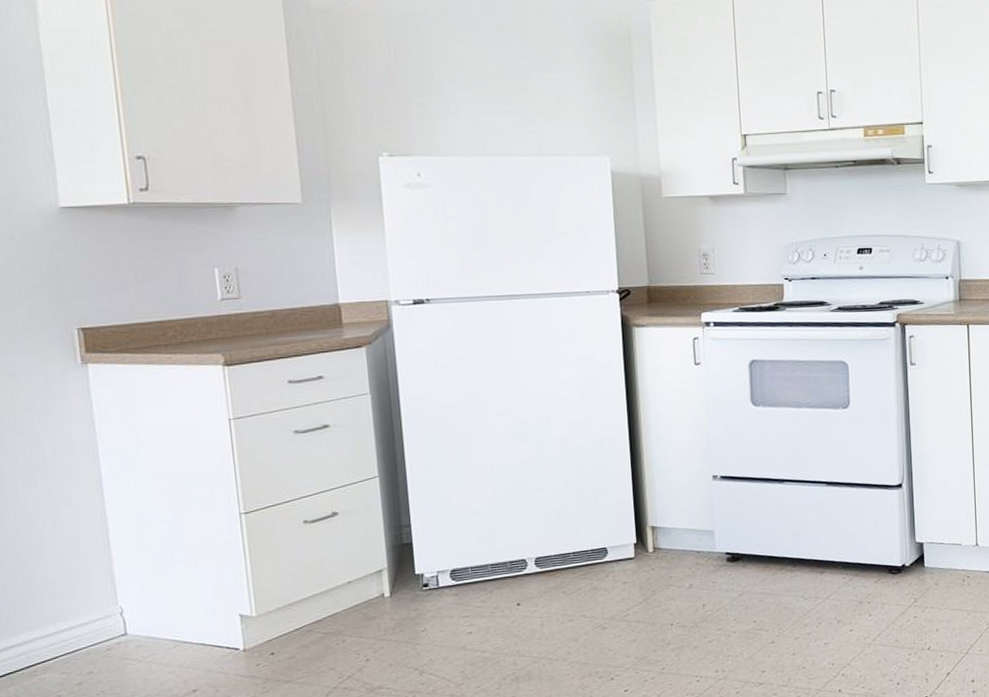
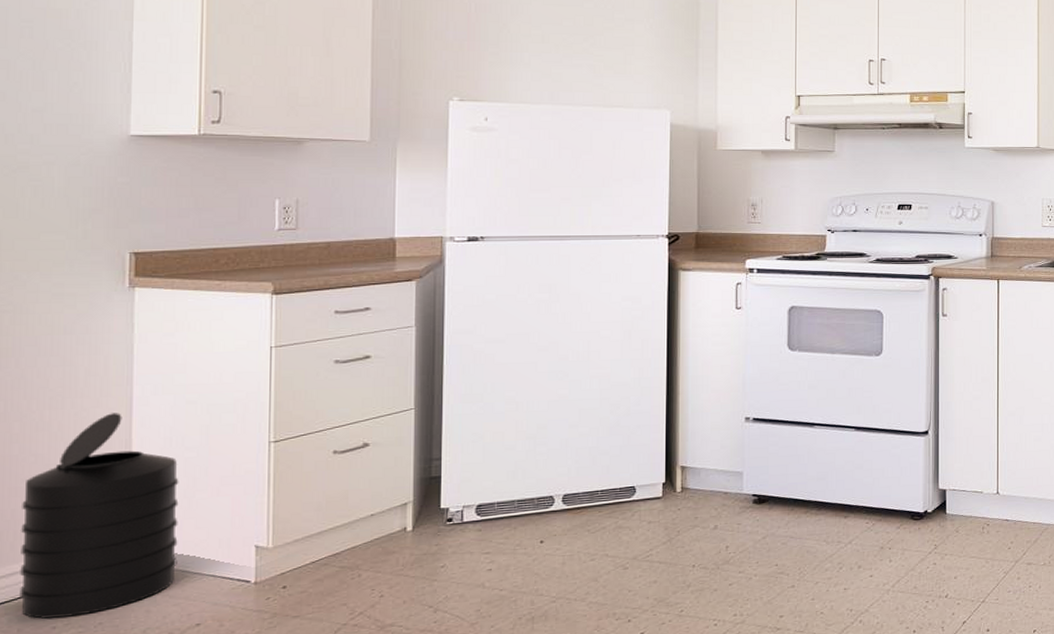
trash can: none [10,489,167,688] -> present [19,413,179,619]

